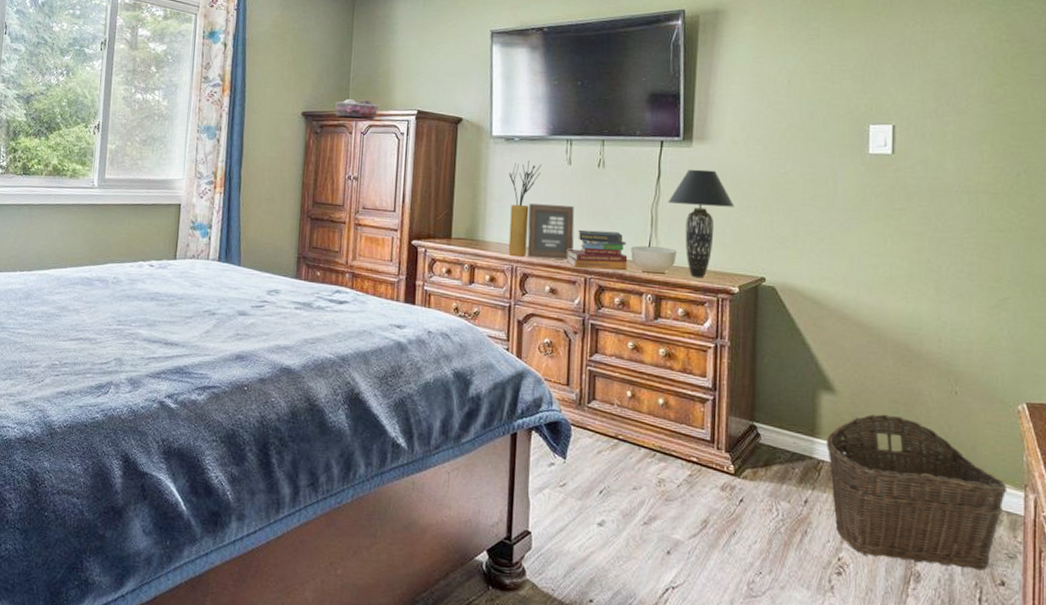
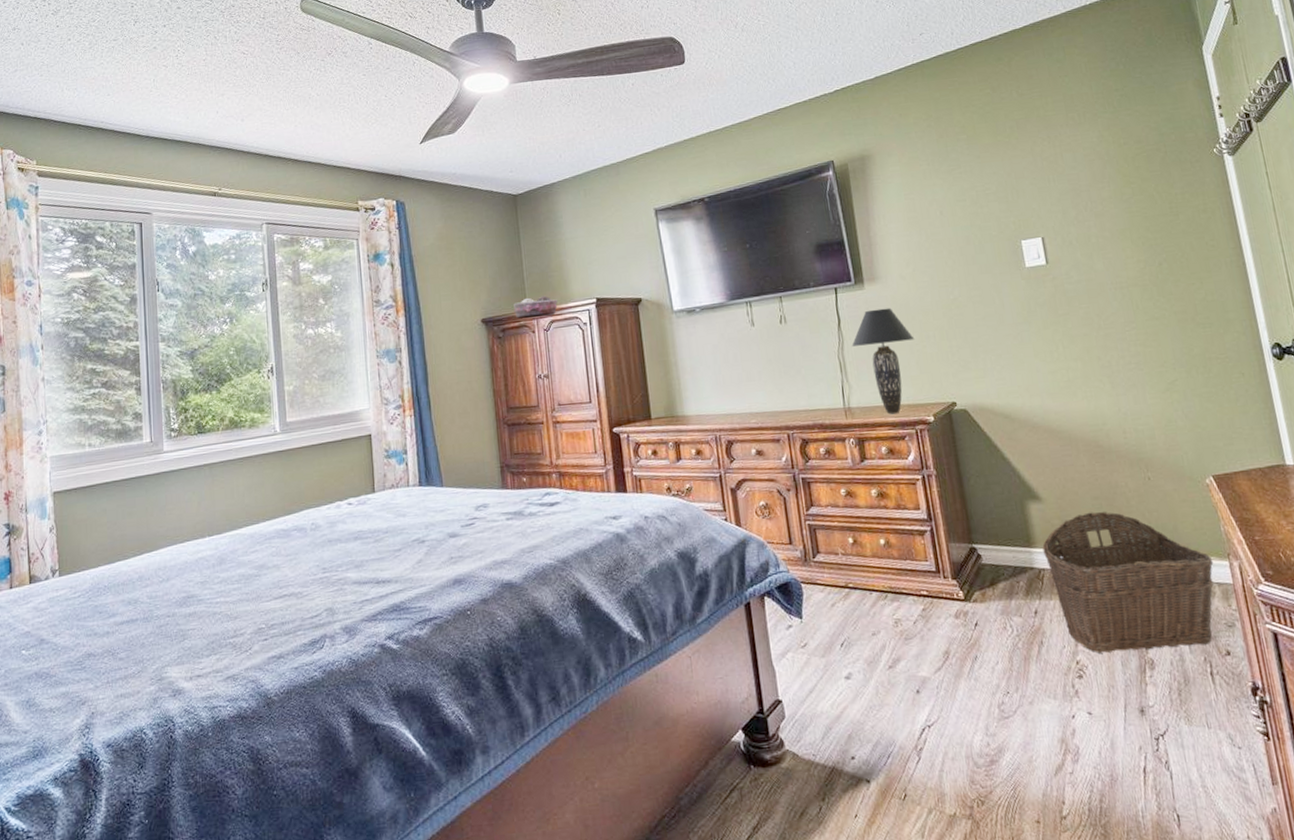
vase: present [508,161,542,258] -> none [696,329,728,426]
picture frame: present [527,203,575,261] -> none [720,365,771,425]
books: present [567,229,628,271] -> none [766,383,826,426]
bowl: present [631,245,677,274] -> none [826,390,871,418]

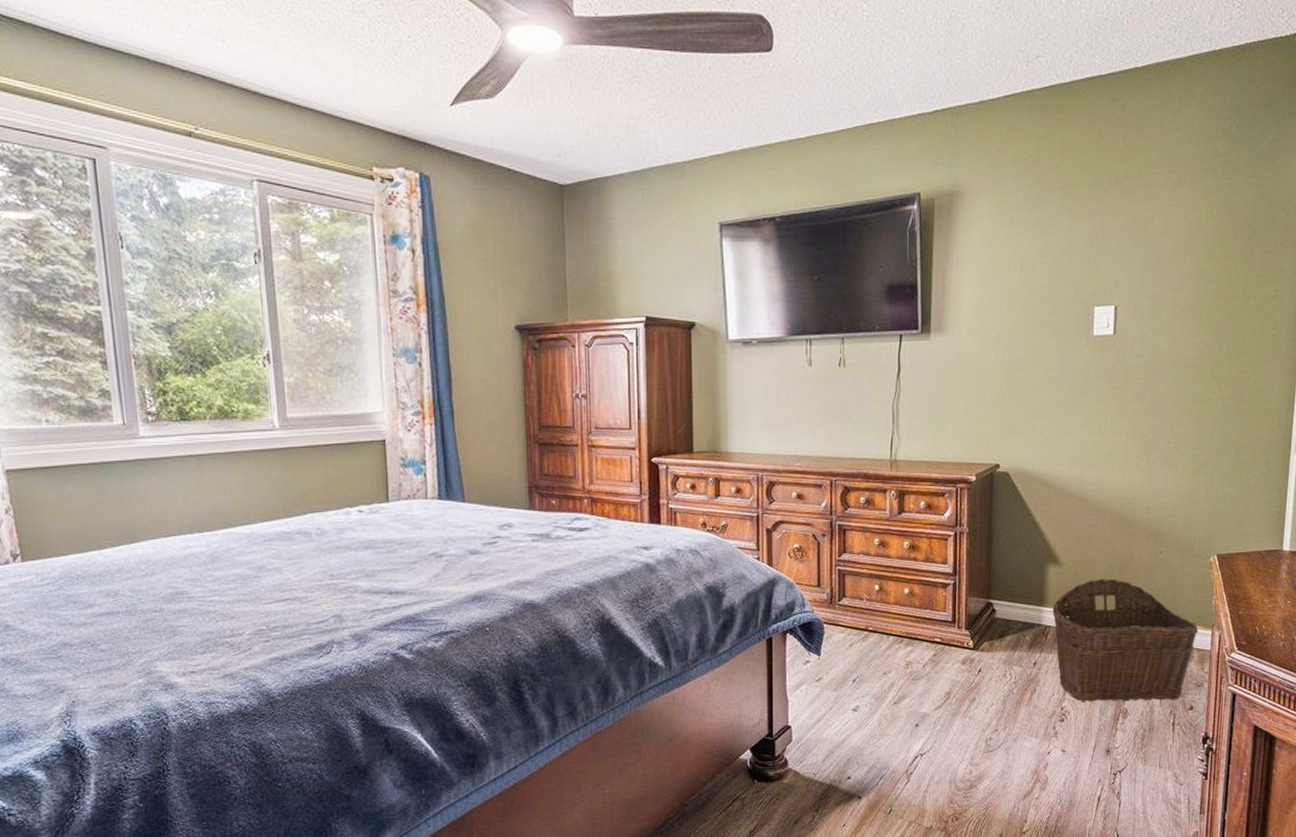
decorative basket: present [514,296,558,319] -> none [553,307,602,331]
table lamp: present [851,308,915,414] -> none [908,362,971,471]

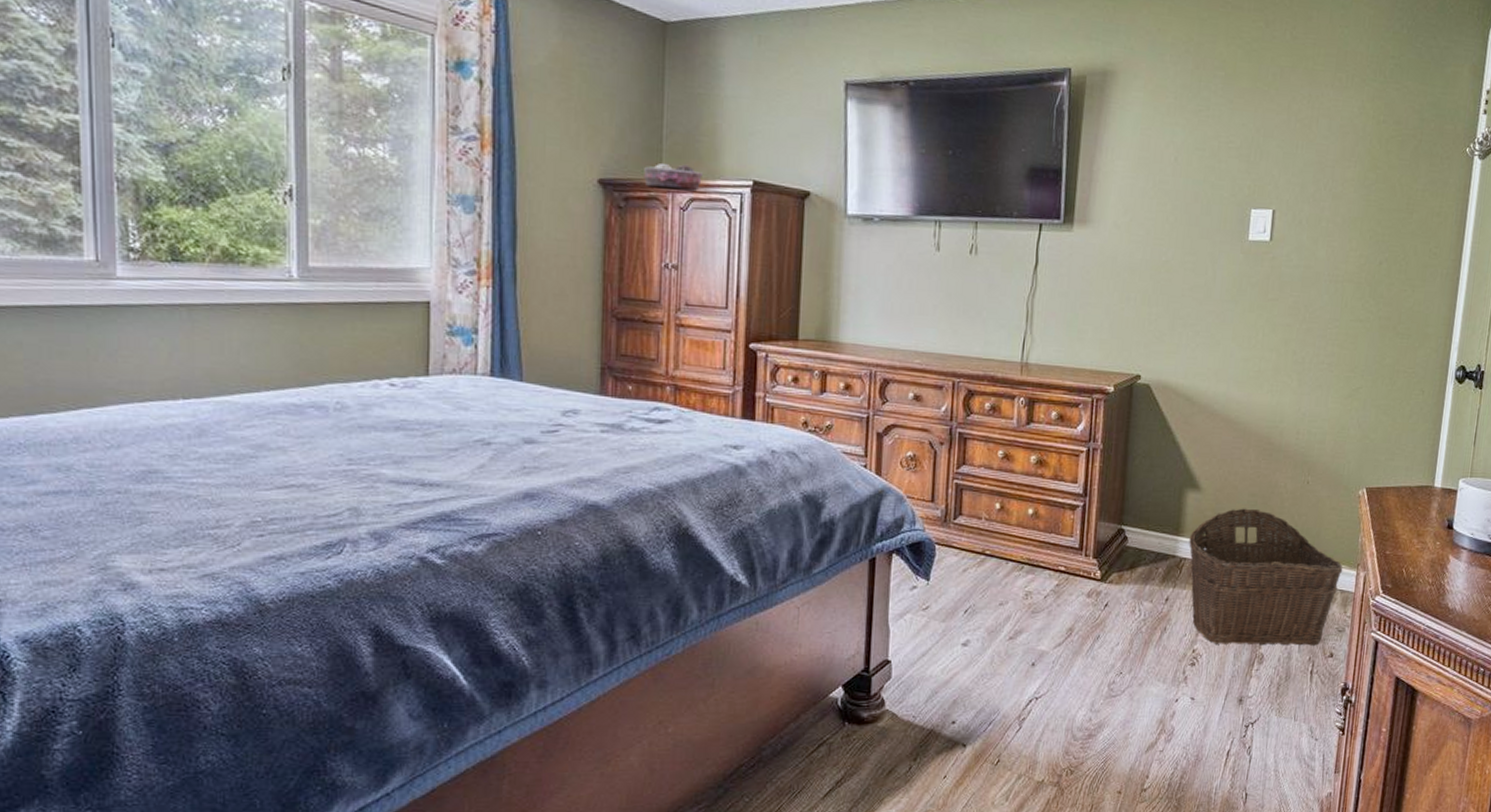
decorative basket: none [553,307,602,331] -> present [644,164,702,193]

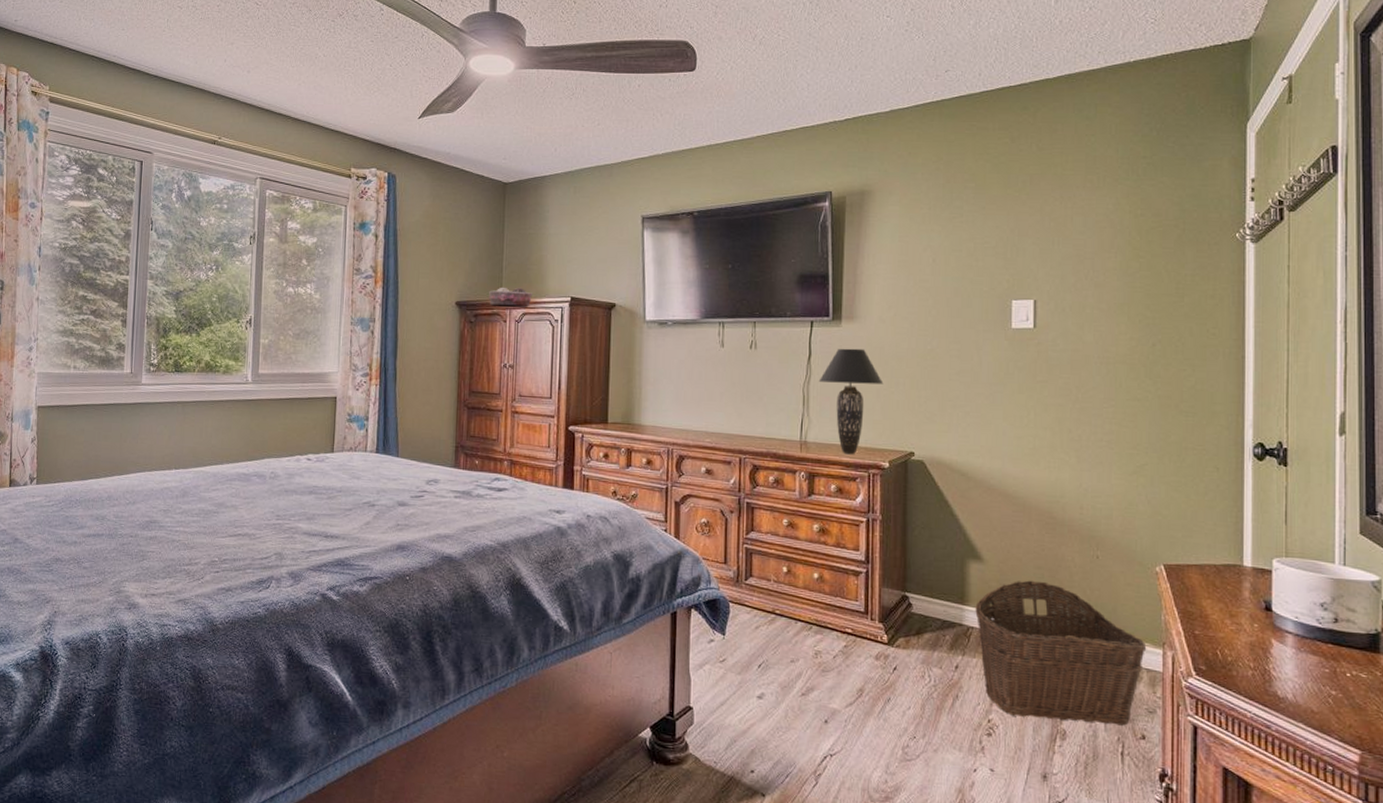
table lamp: none [1044,256,1114,378] -> present [818,348,884,455]

